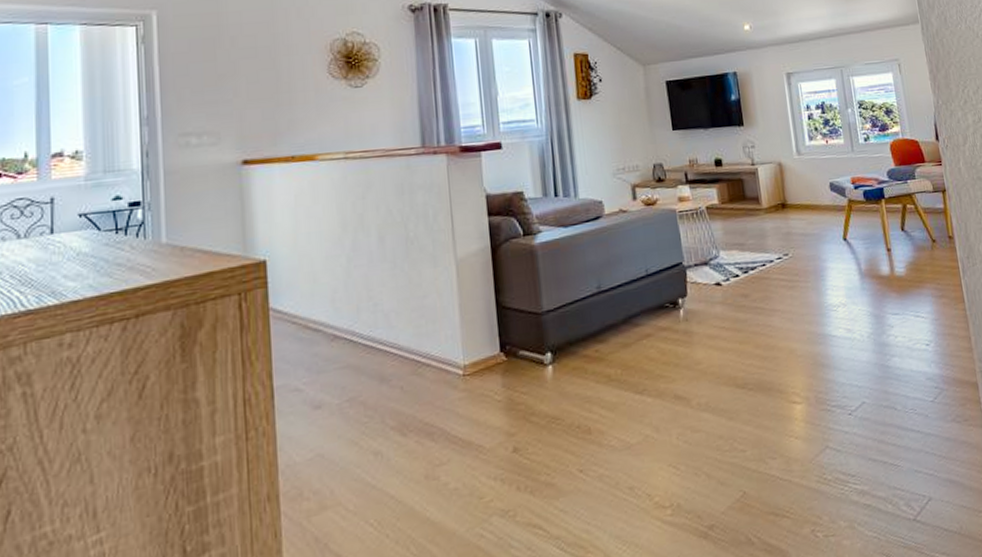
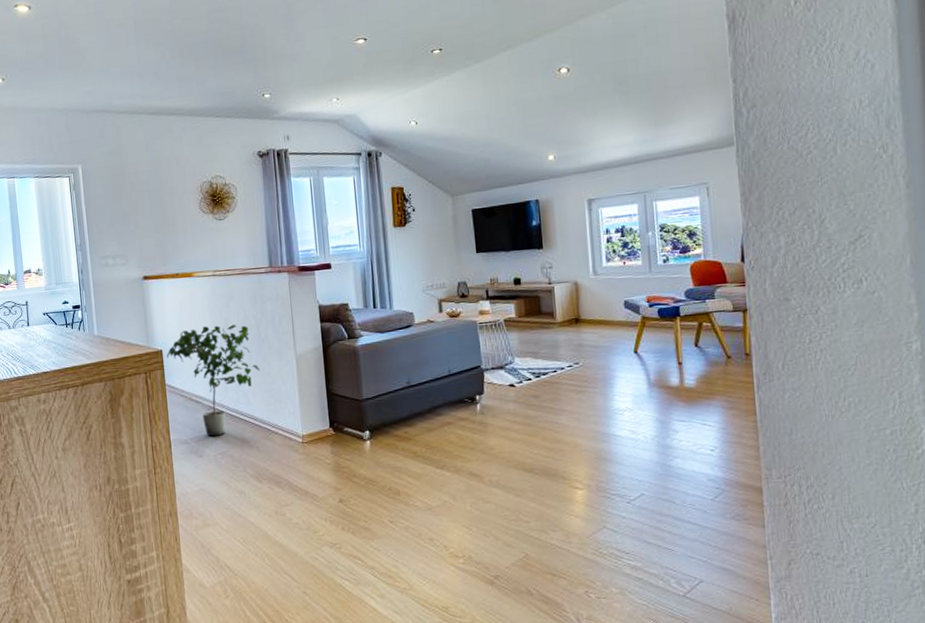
potted plant: none [272,221,407,378] -> present [166,324,260,437]

